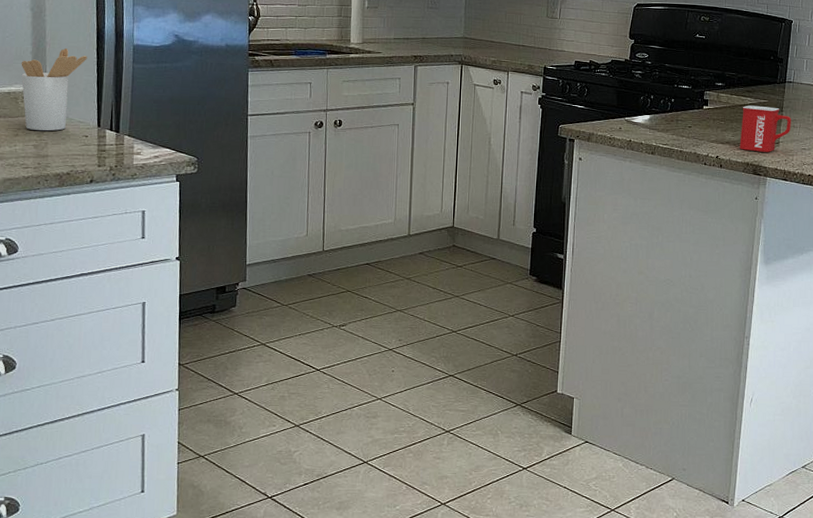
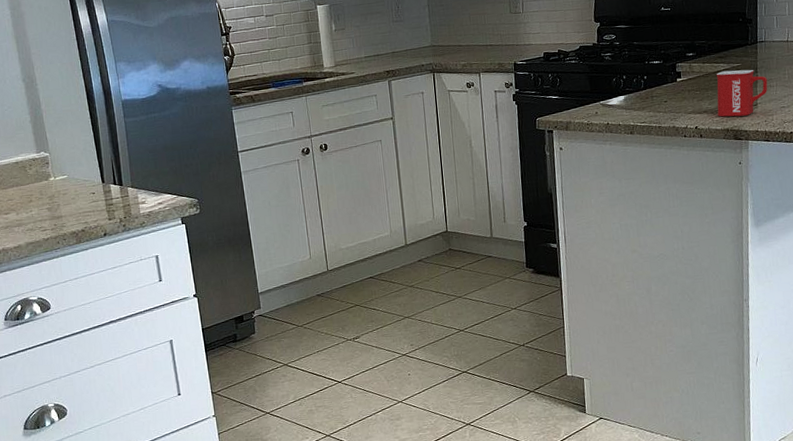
utensil holder: present [21,48,87,131] -> none [23,113,82,195]

